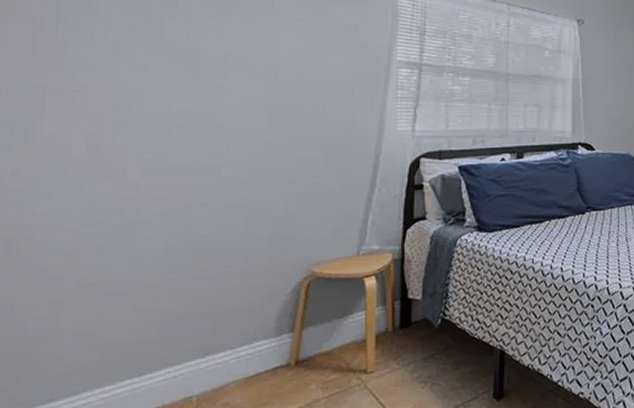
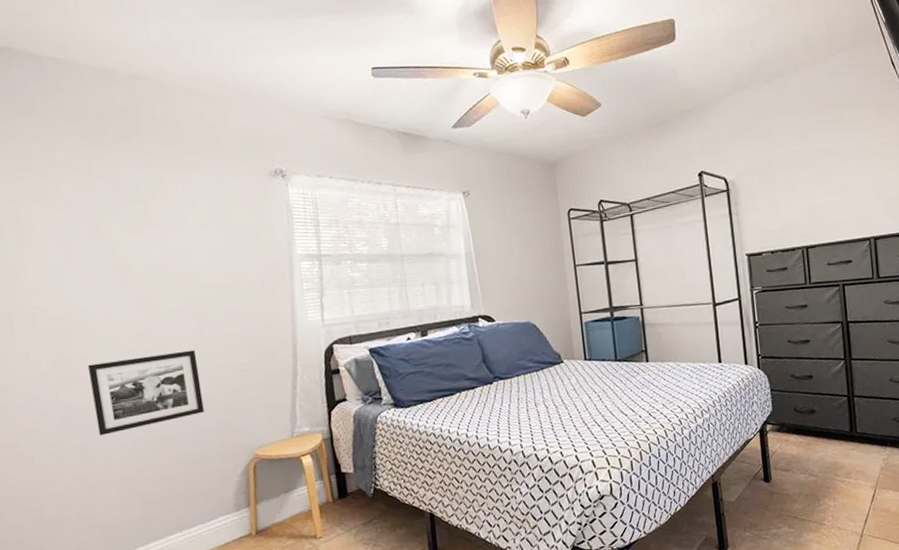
picture frame: none [124,149,263,237] -> present [87,349,205,436]

